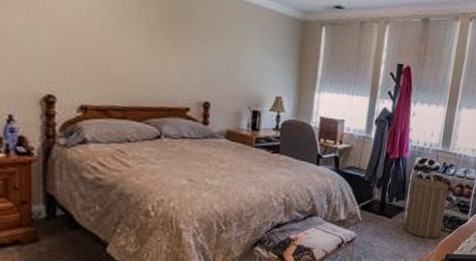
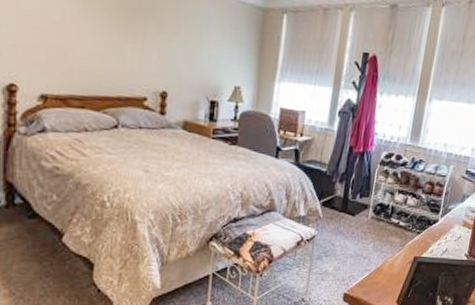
laundry hamper: present [404,174,452,238] -> none [369,170,422,239]

